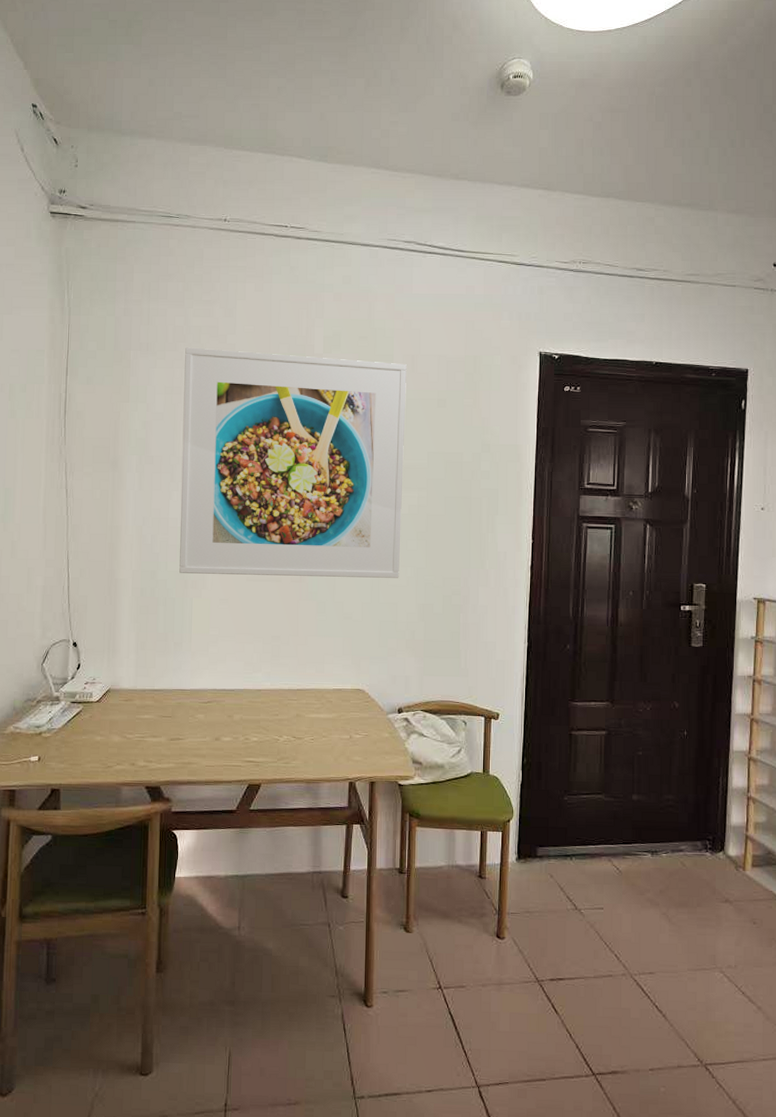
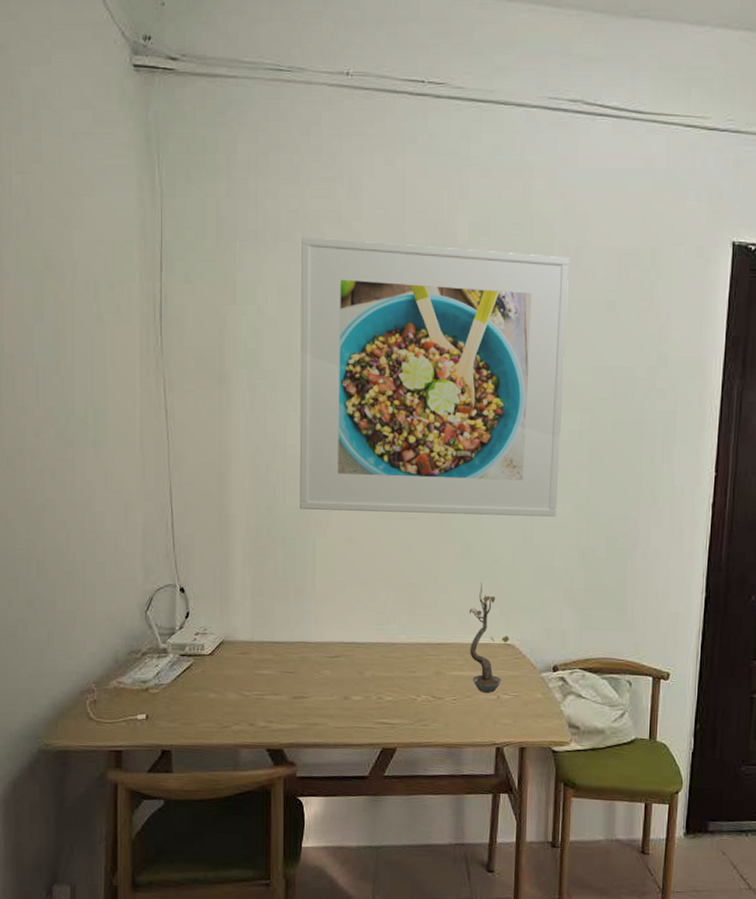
plant: none [326,635,360,734] -> present [470,582,509,694]

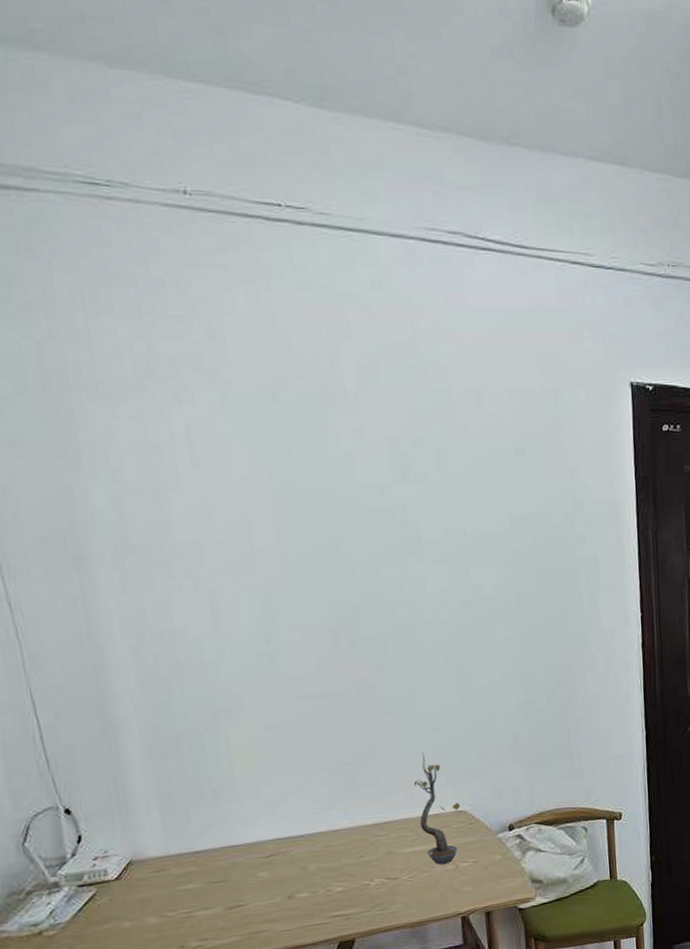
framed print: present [299,237,569,517] -> none [156,386,492,700]

